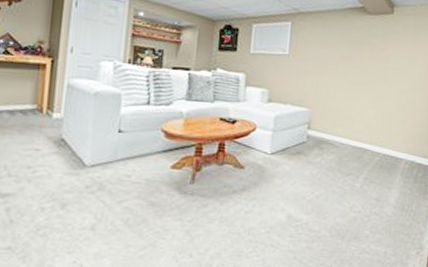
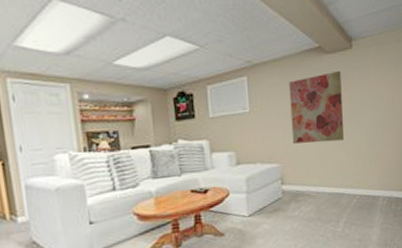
wall art: none [324,31,380,98] -> present [289,70,345,144]

